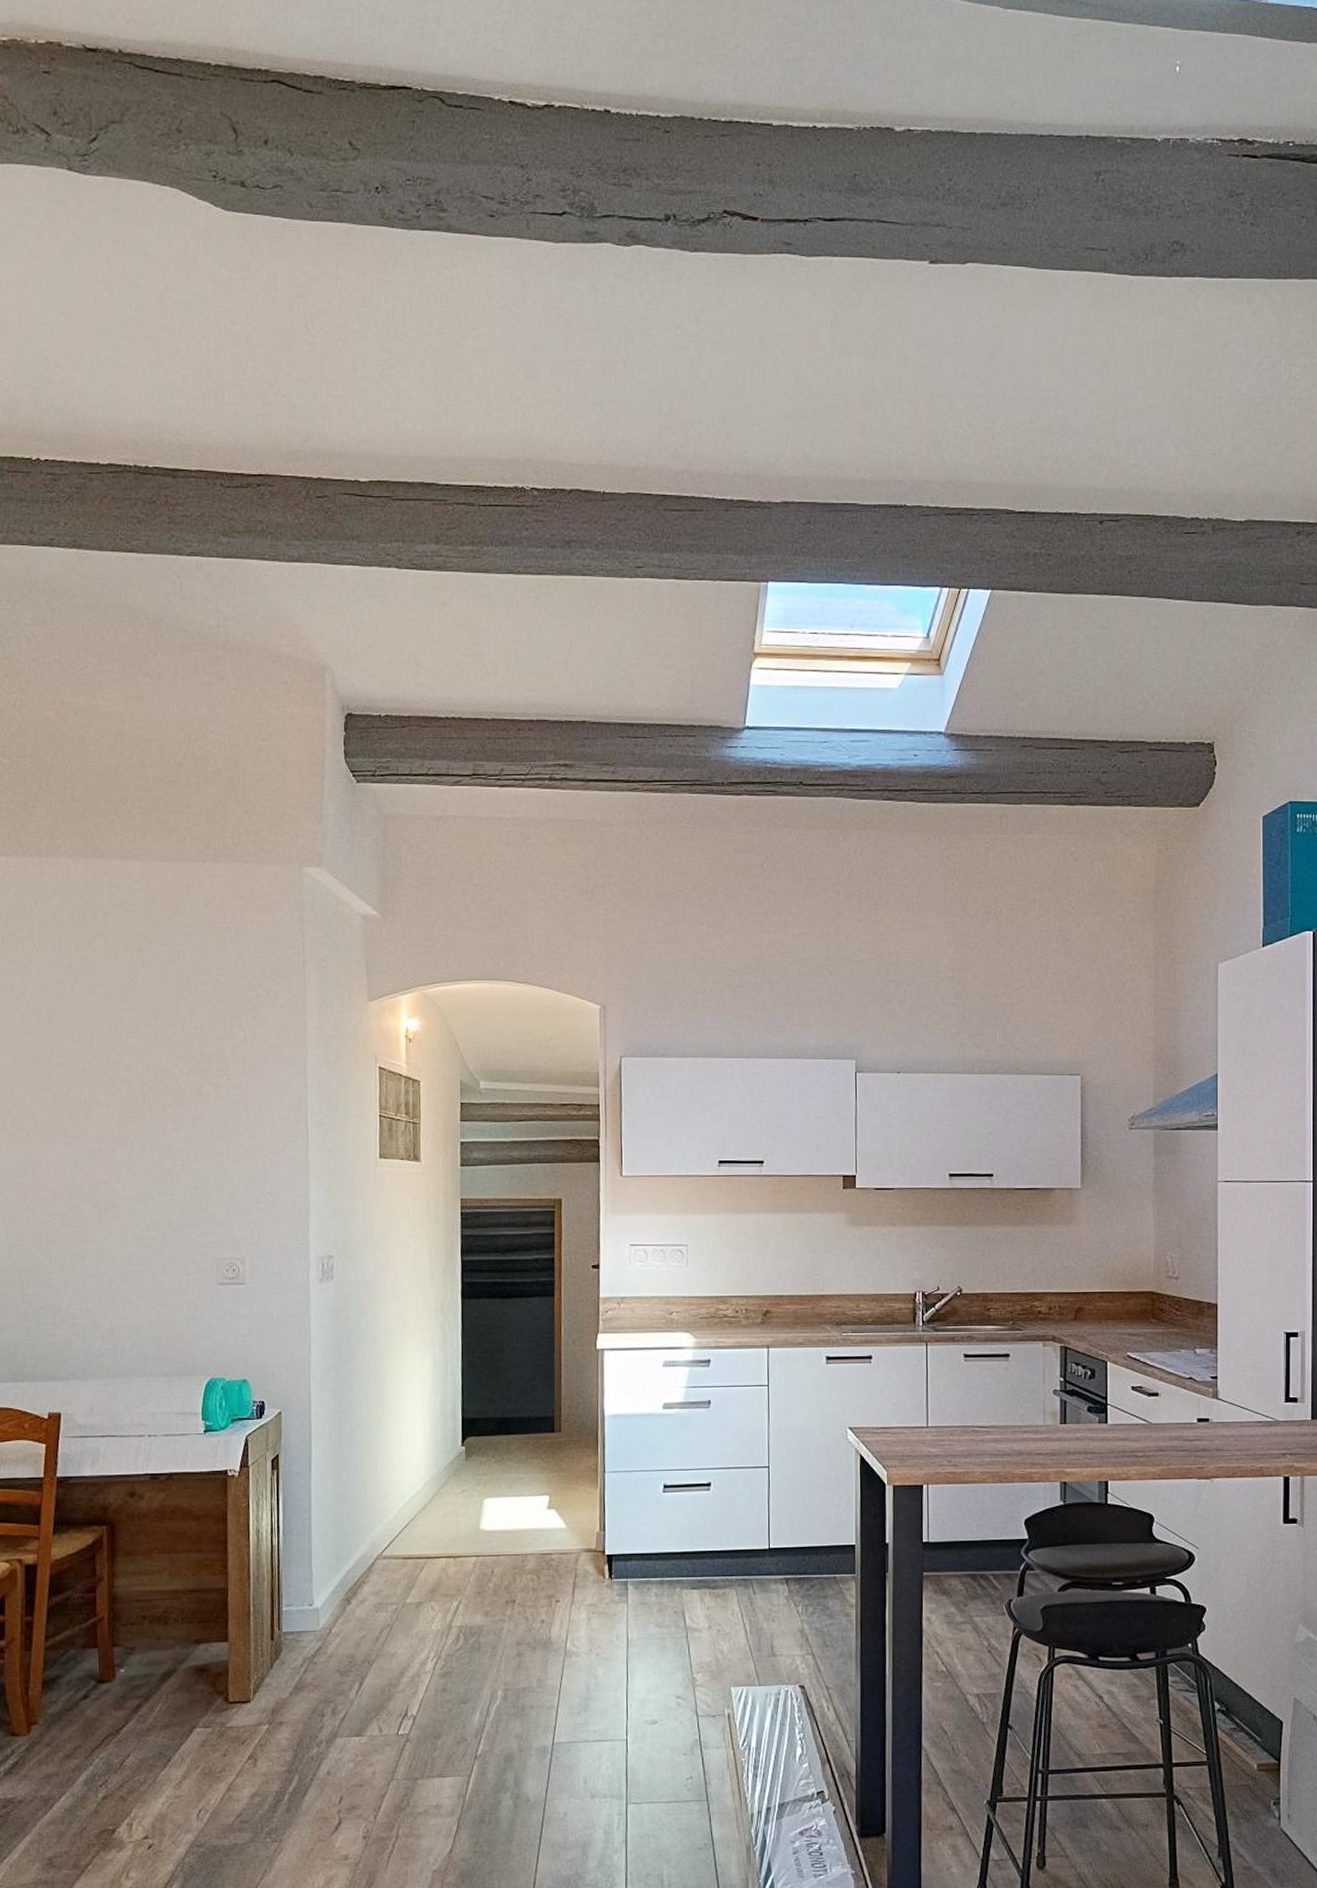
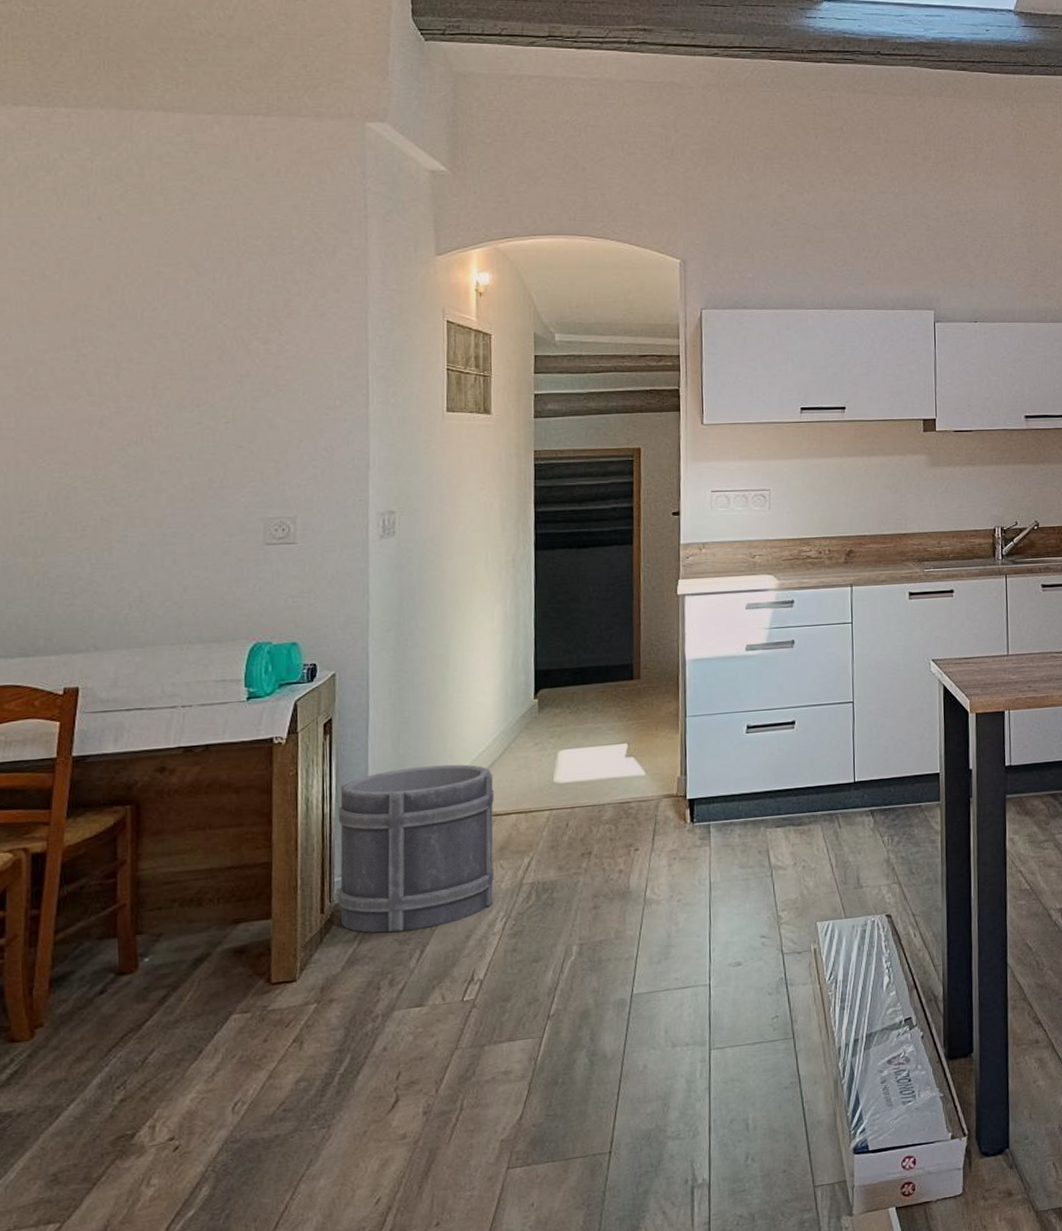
bucket: none [285,1506,425,1664] -> present [338,764,494,933]

